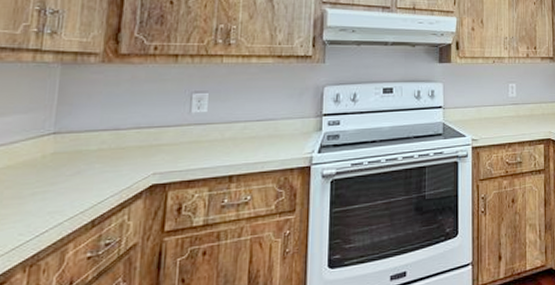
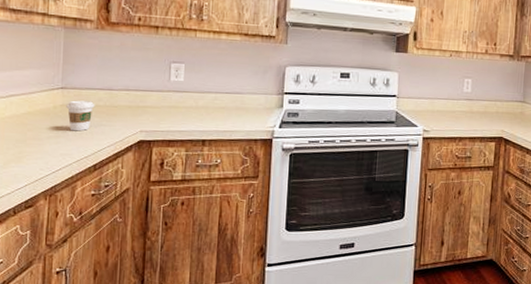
coffee cup: none [58,145,97,183] -> present [66,100,95,131]

